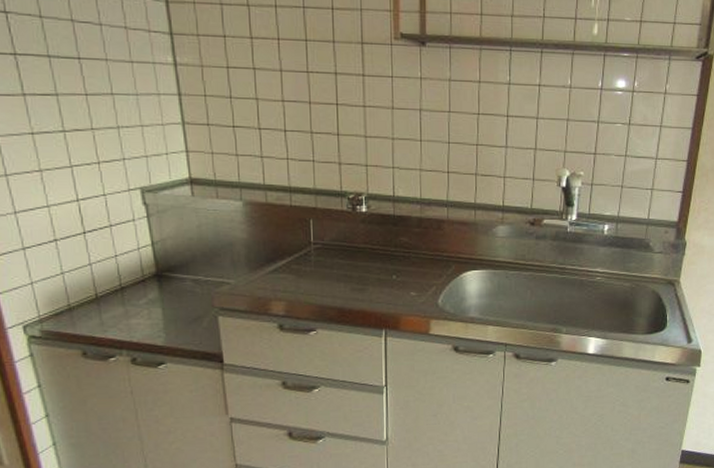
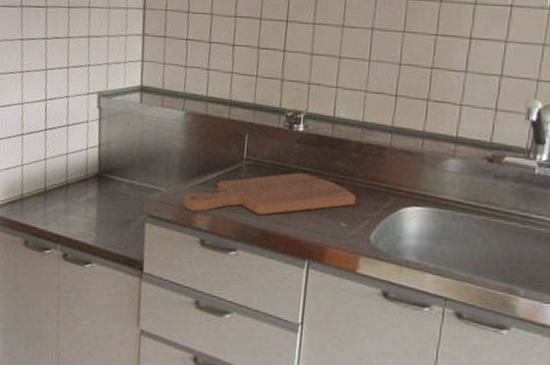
cutting board: none [253,250,422,299] -> present [182,172,356,215]

